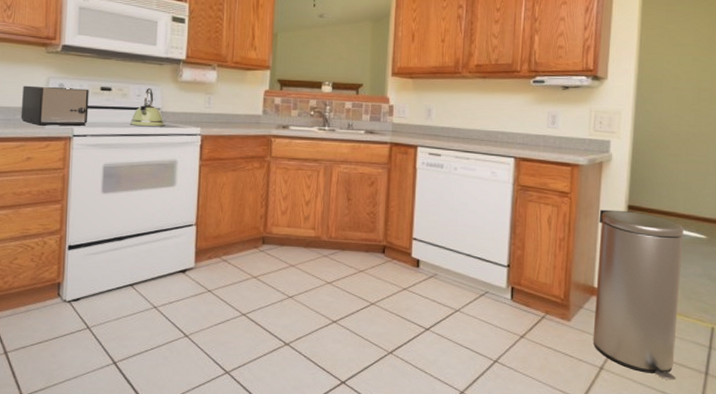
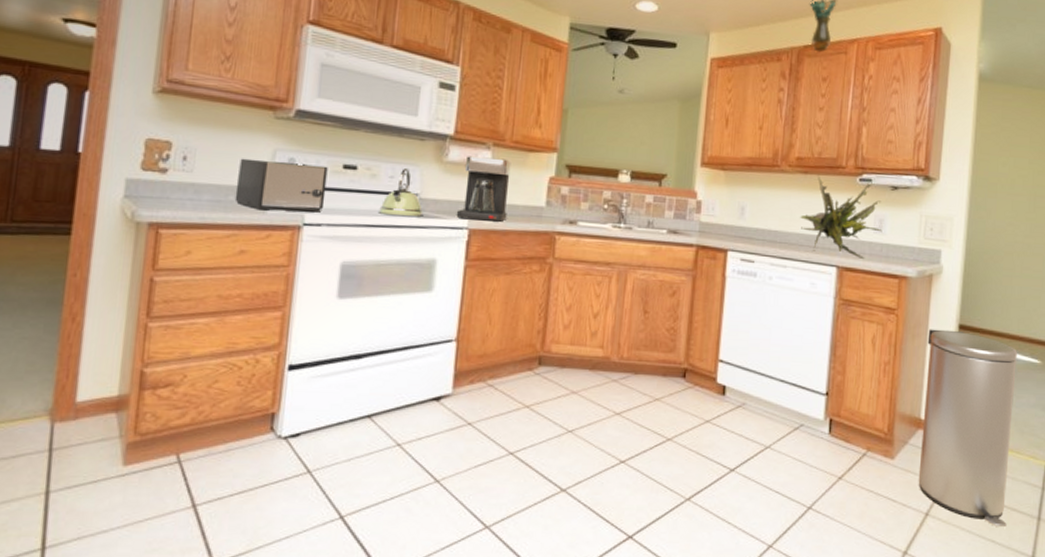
coffee maker: none [190,76,233,128] -> present [456,156,511,222]
plant: none [481,79,555,150] -> present [800,175,883,259]

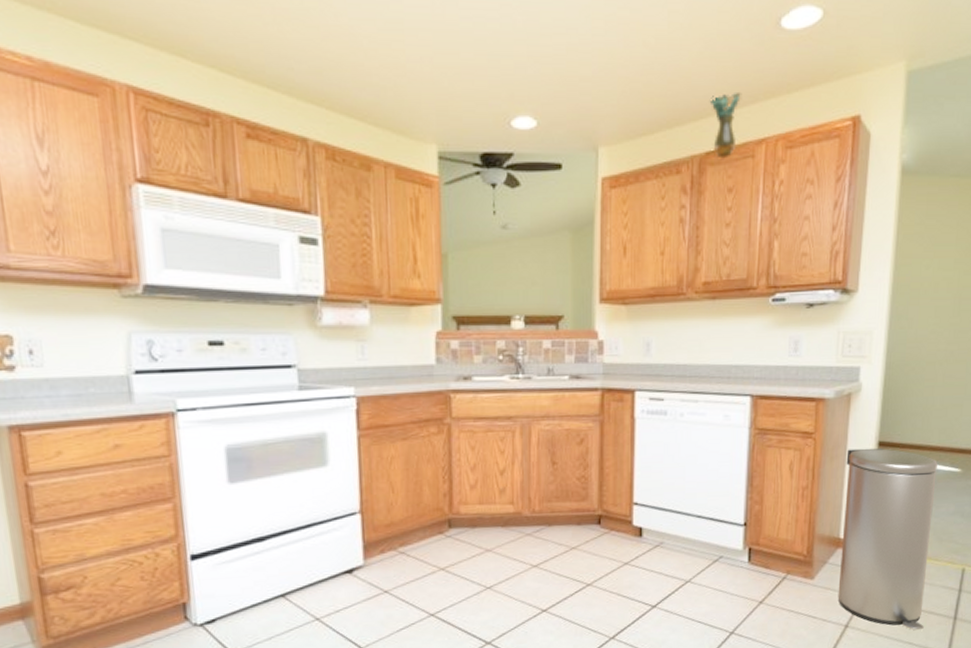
toaster: present [234,158,328,213] -> none [93,345,195,402]
kettle: present [379,167,423,218] -> none [256,337,304,392]
coffee maker: present [456,156,511,222] -> none [340,316,396,387]
plant: present [800,175,883,259] -> none [710,299,798,385]

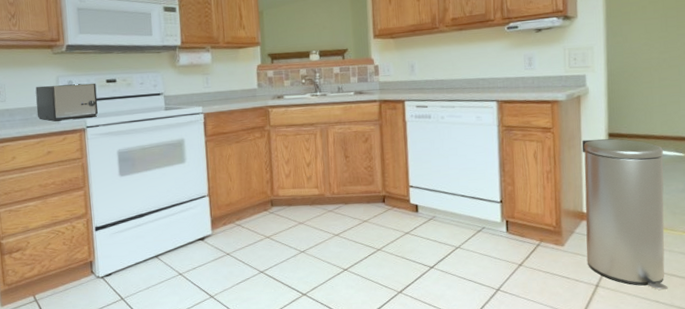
toaster: none [93,345,195,402] -> present [35,83,98,122]

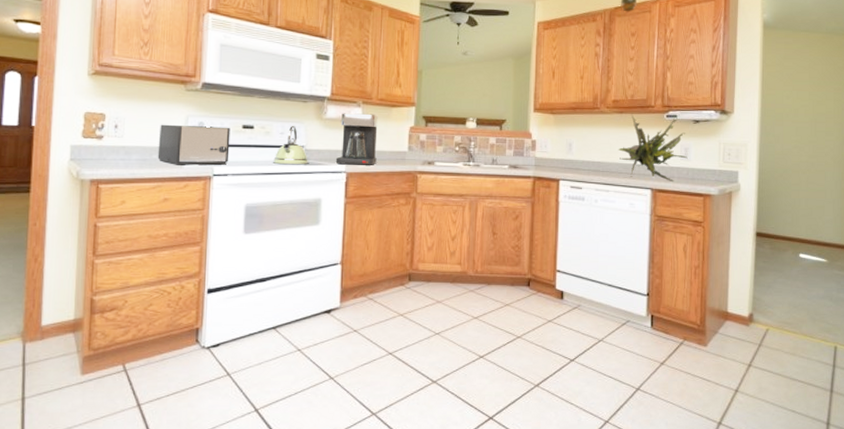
kettle: none [137,75,168,112] -> present [273,125,308,165]
coffee maker: none [192,57,230,107] -> present [335,113,378,165]
plant: none [461,28,532,92] -> present [619,114,688,181]
pedal bin: present [581,138,668,291] -> none [728,237,807,400]

